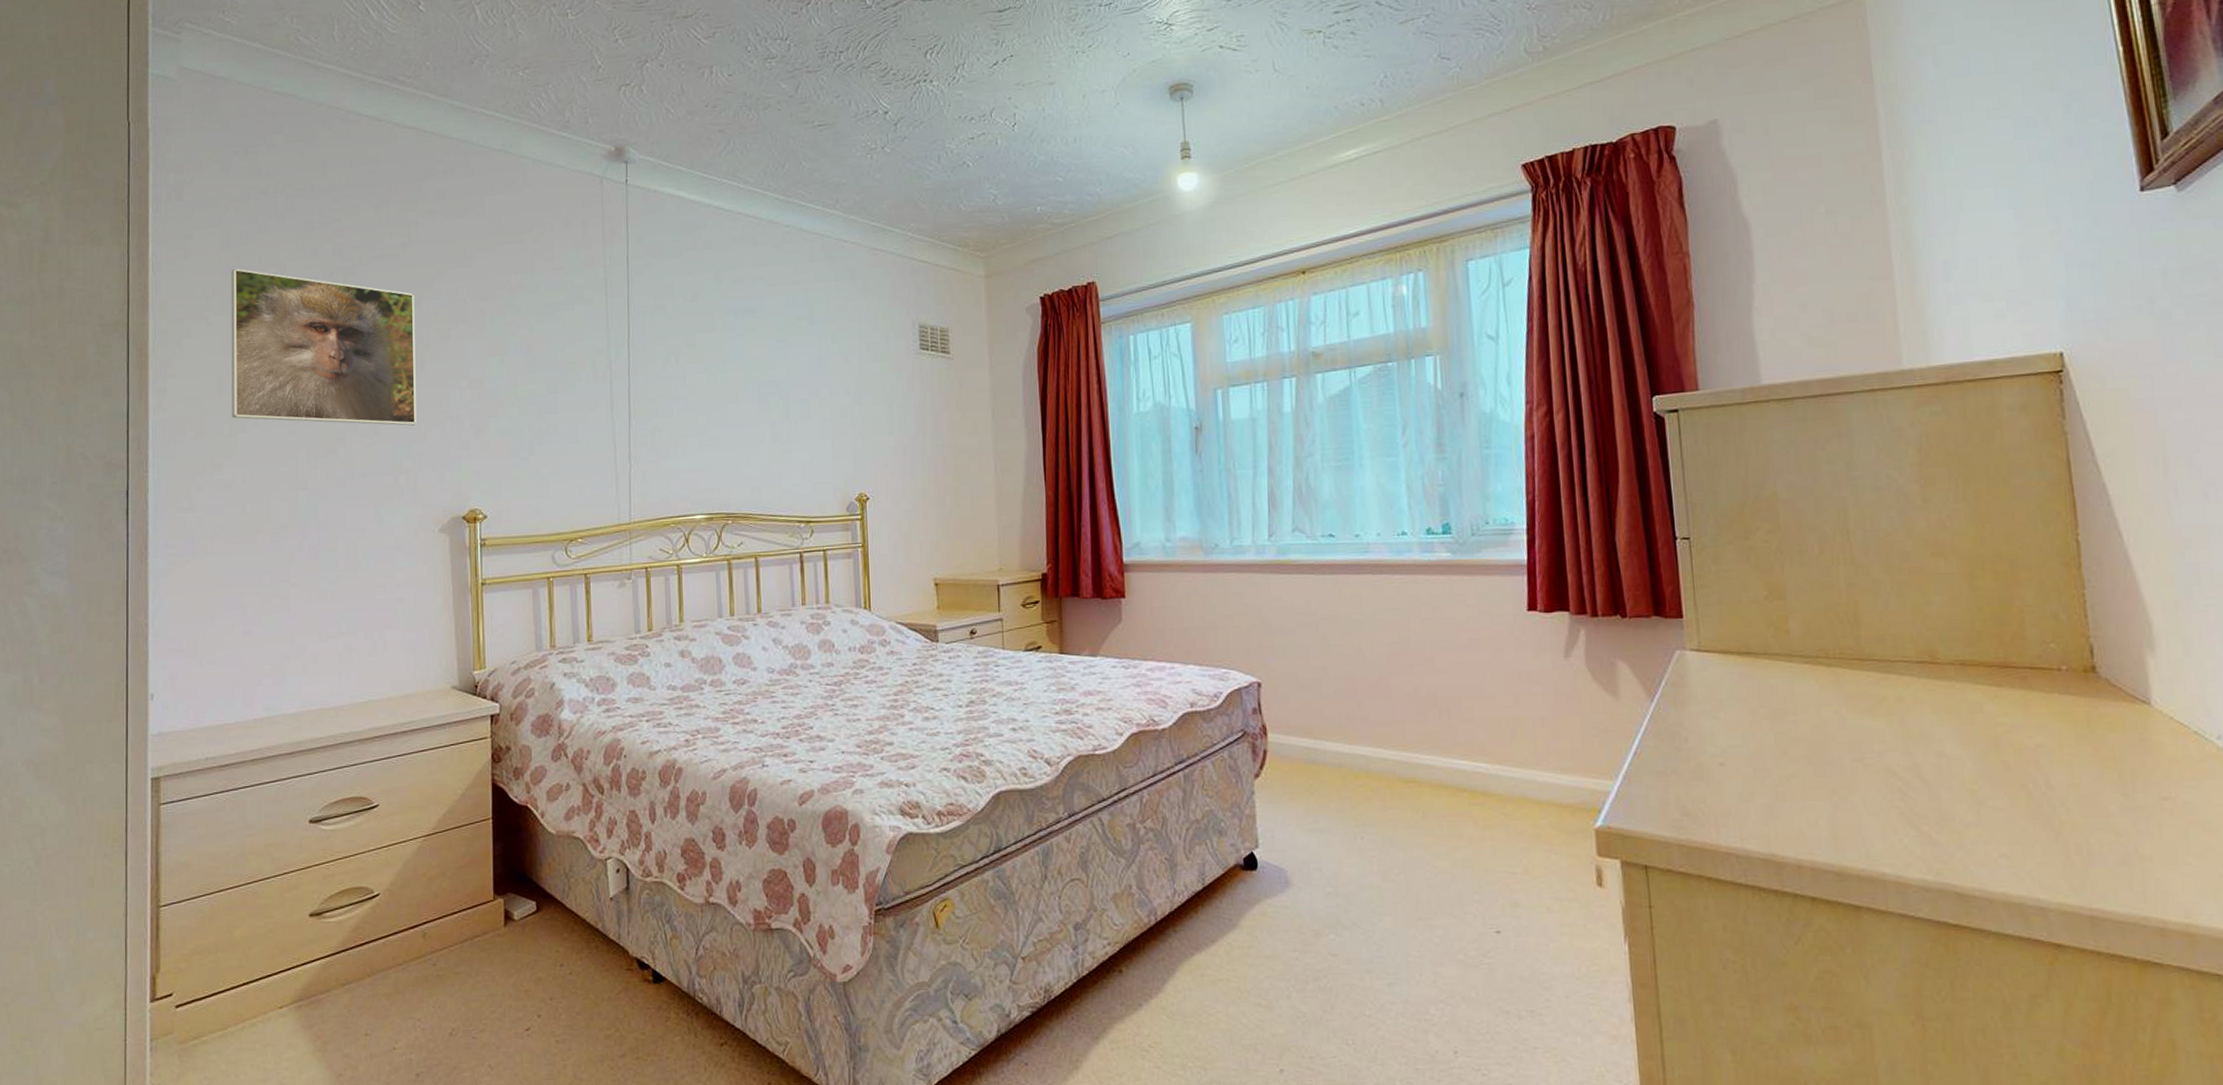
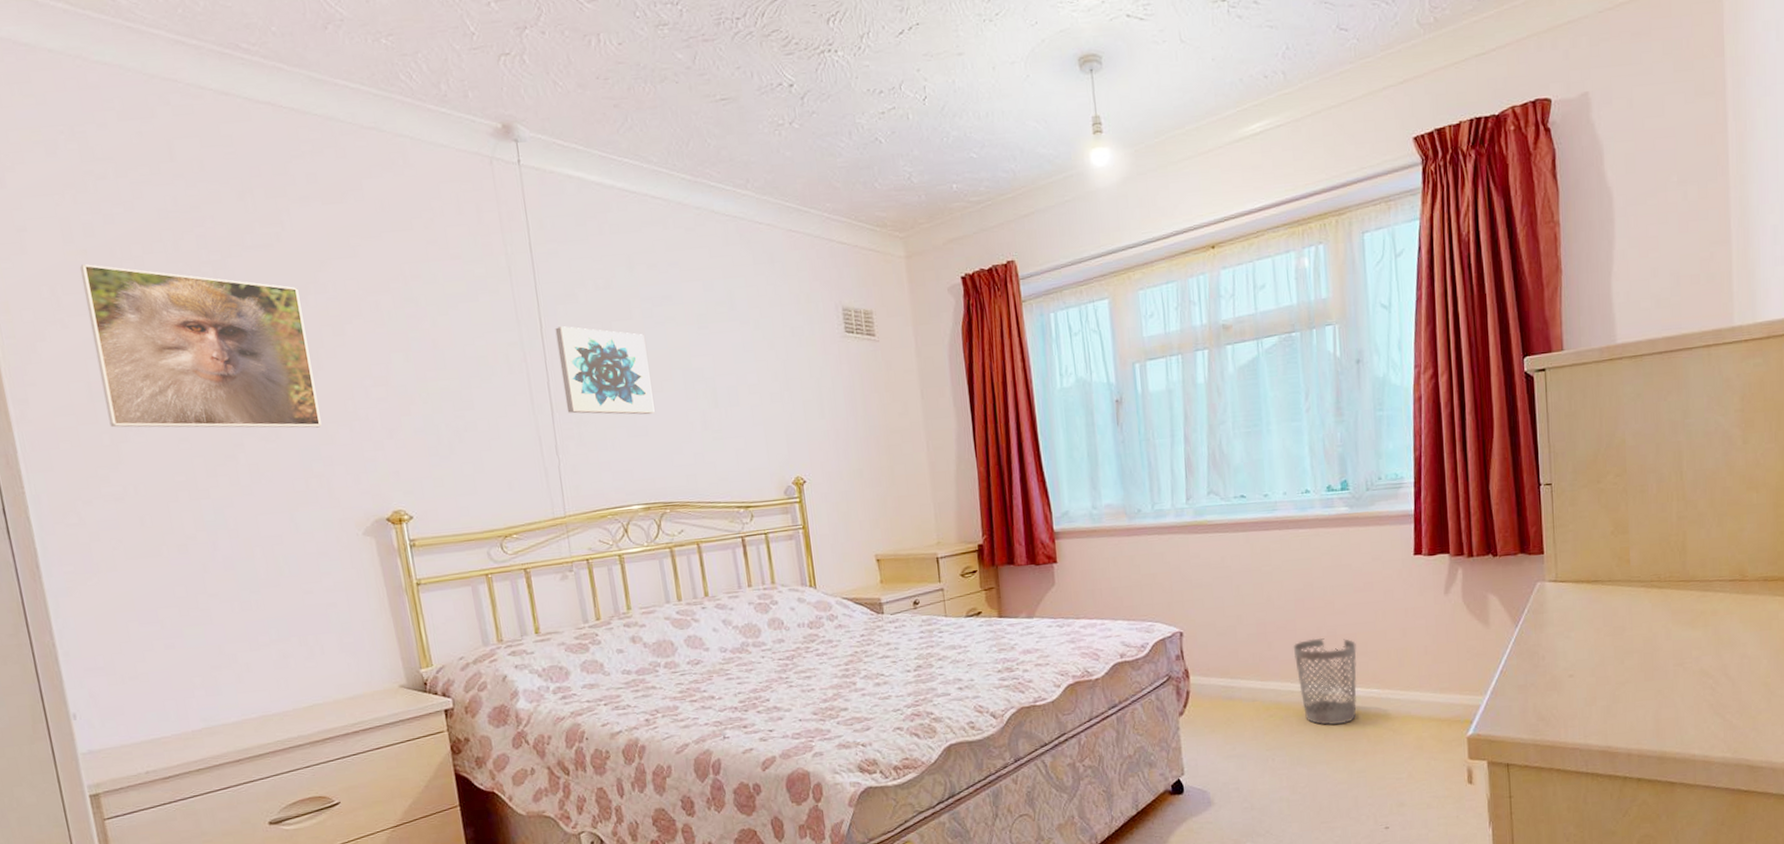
wall art: none [641,336,727,425] -> present [555,326,655,415]
wastebasket: none [1386,699,1461,803] -> present [1293,637,1357,726]

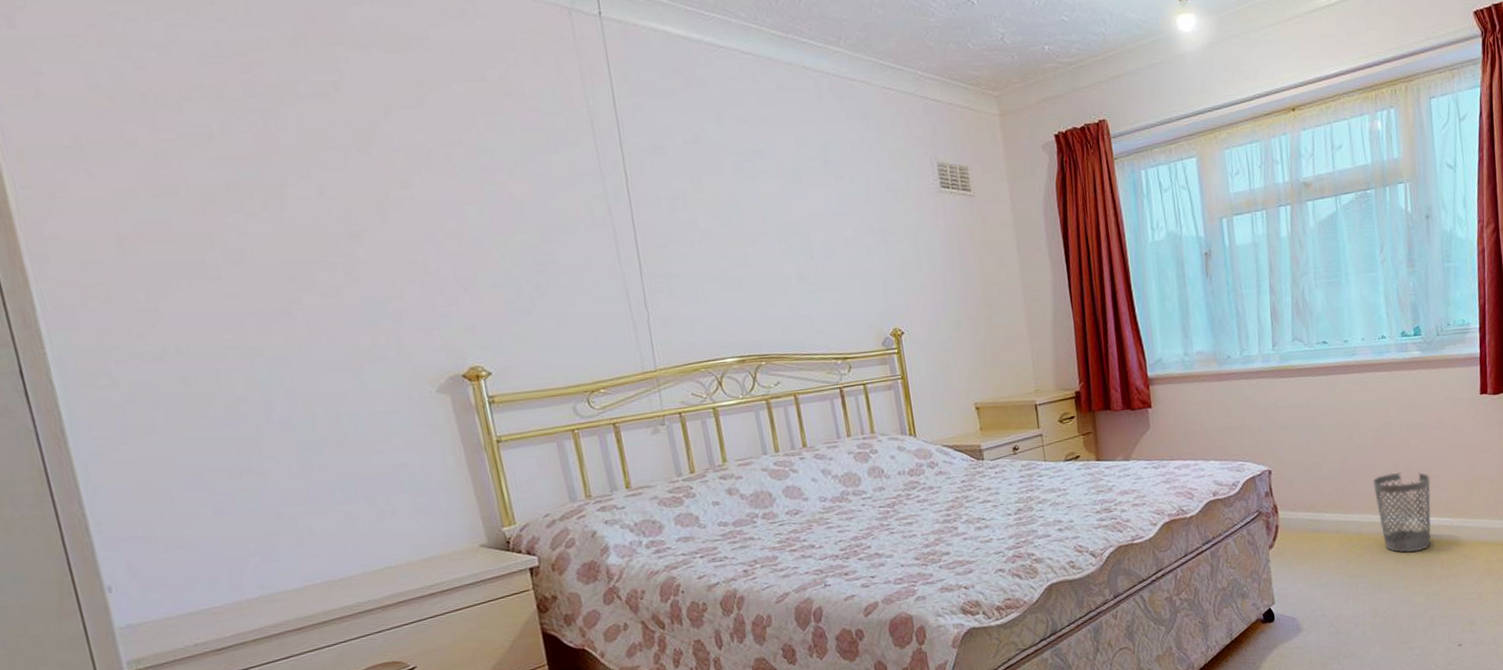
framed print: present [79,263,322,428] -> none [106,110,389,284]
wall art: present [555,326,655,415] -> none [641,180,748,268]

